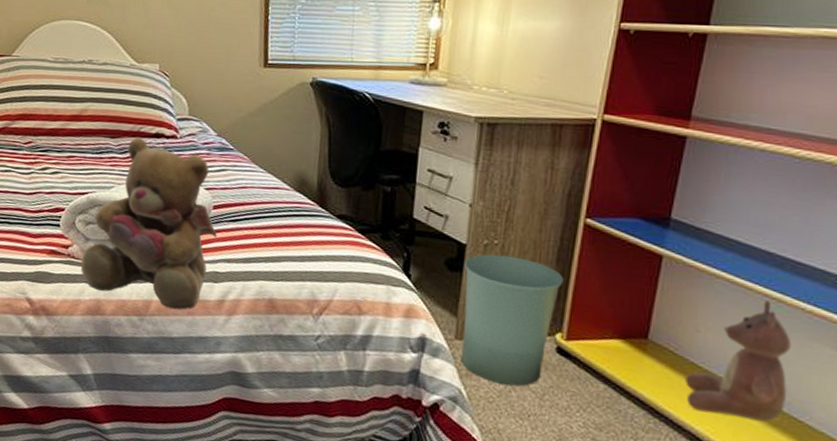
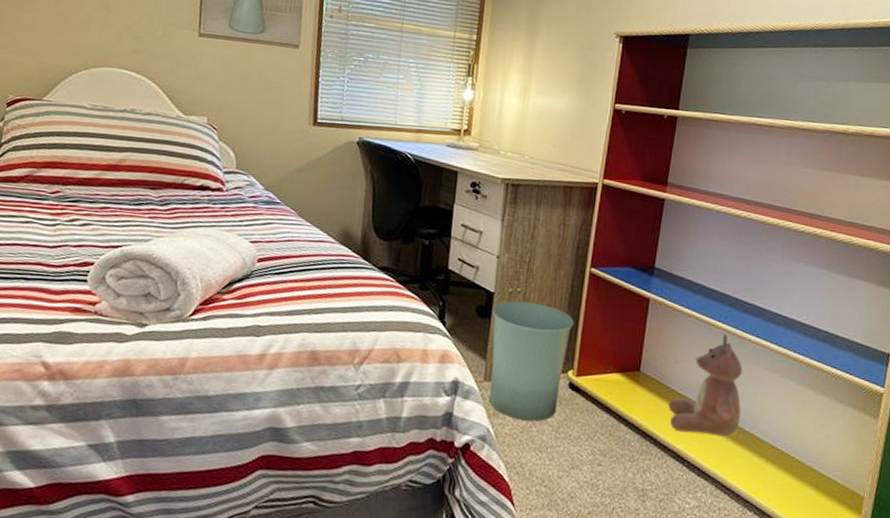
teddy bear: present [80,137,218,310] -> none [109,189,261,367]

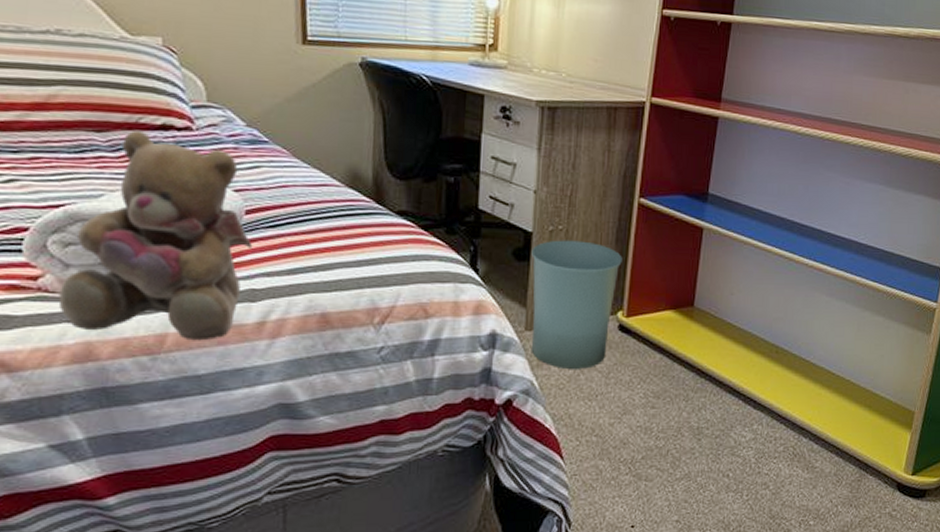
teddy bear: none [109,189,261,367] -> present [58,129,253,341]
stuffed animal: present [668,334,743,437] -> none [724,260,800,366]

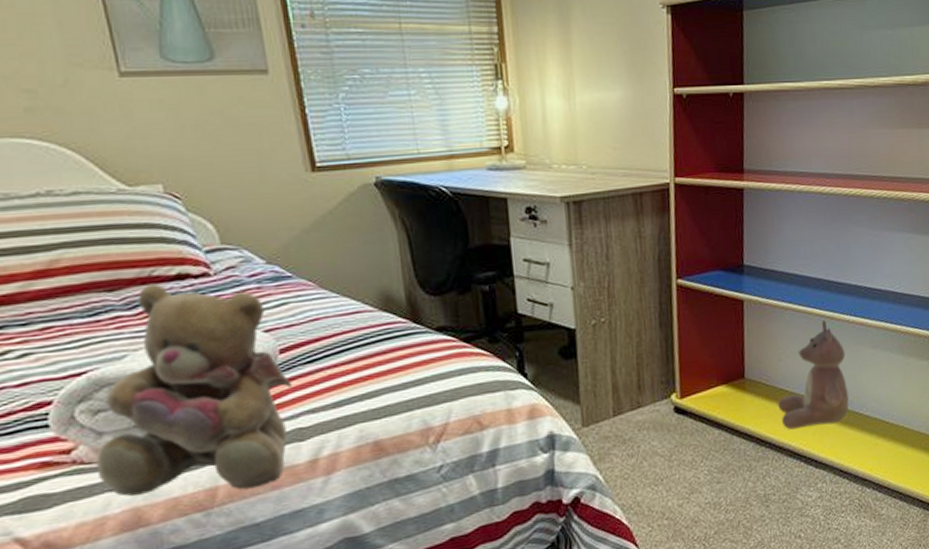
waste bin: present [531,240,622,369] -> none [577,330,669,459]
stuffed animal: none [724,260,800,366] -> present [778,320,849,430]

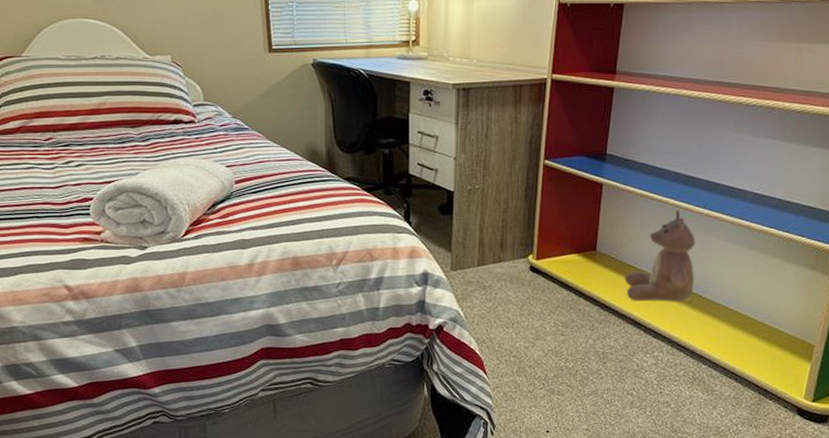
teddy bear: present [96,283,293,496] -> none [115,125,242,278]

